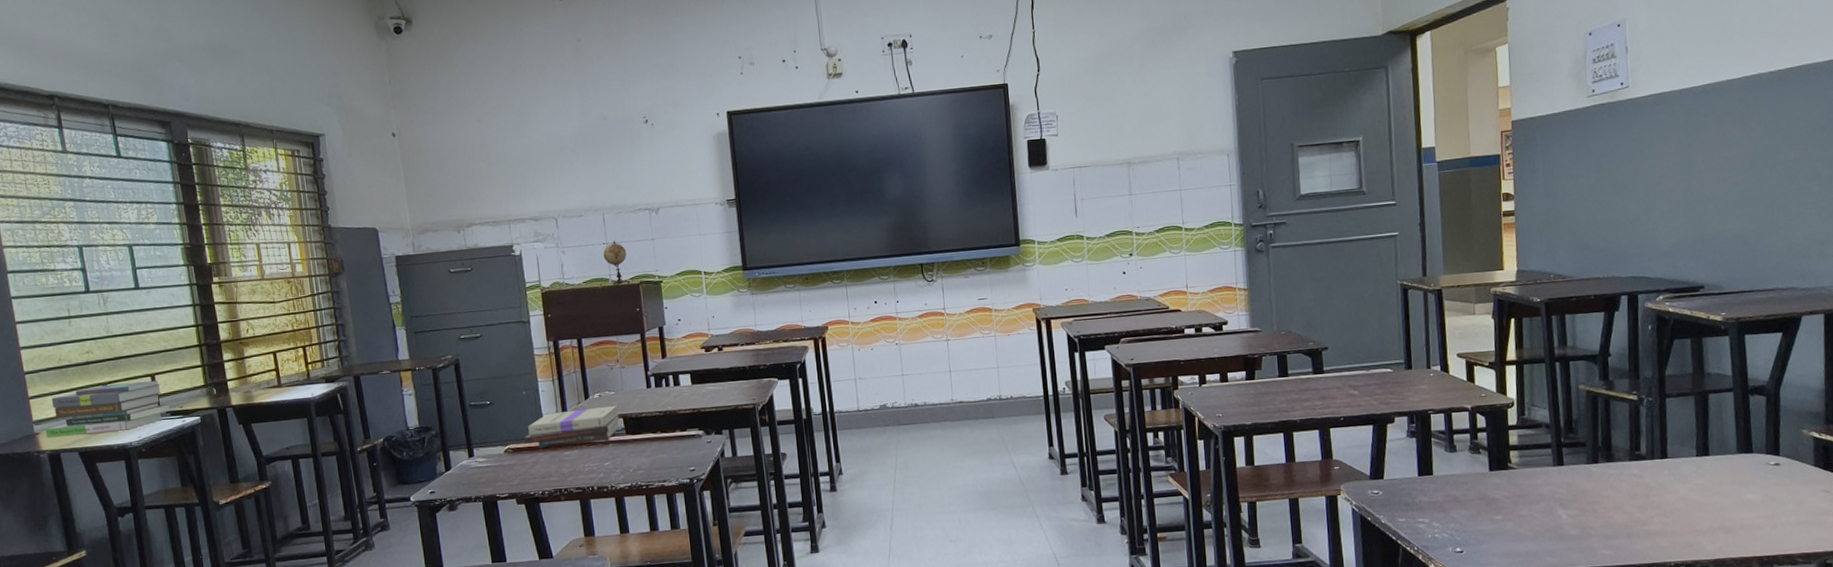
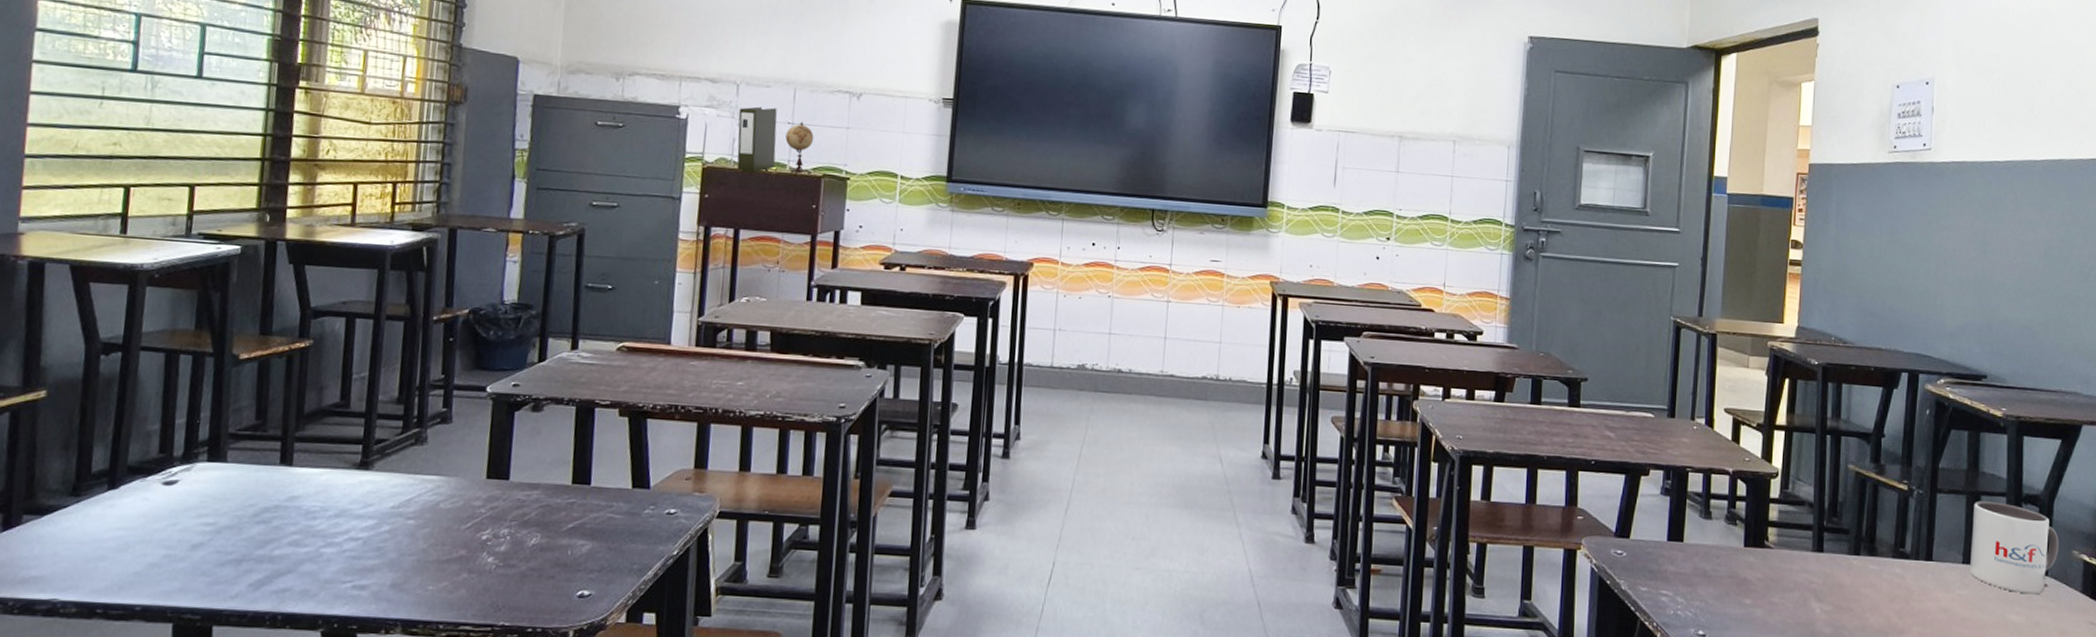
books: present [45,380,170,437] -> none [32,187,205,248]
books: present [524,405,620,449] -> none [645,311,768,356]
binder: none [561,233,599,291] -> present [737,106,777,173]
mug: none [1702,397,1789,475] -> present [1969,501,2059,595]

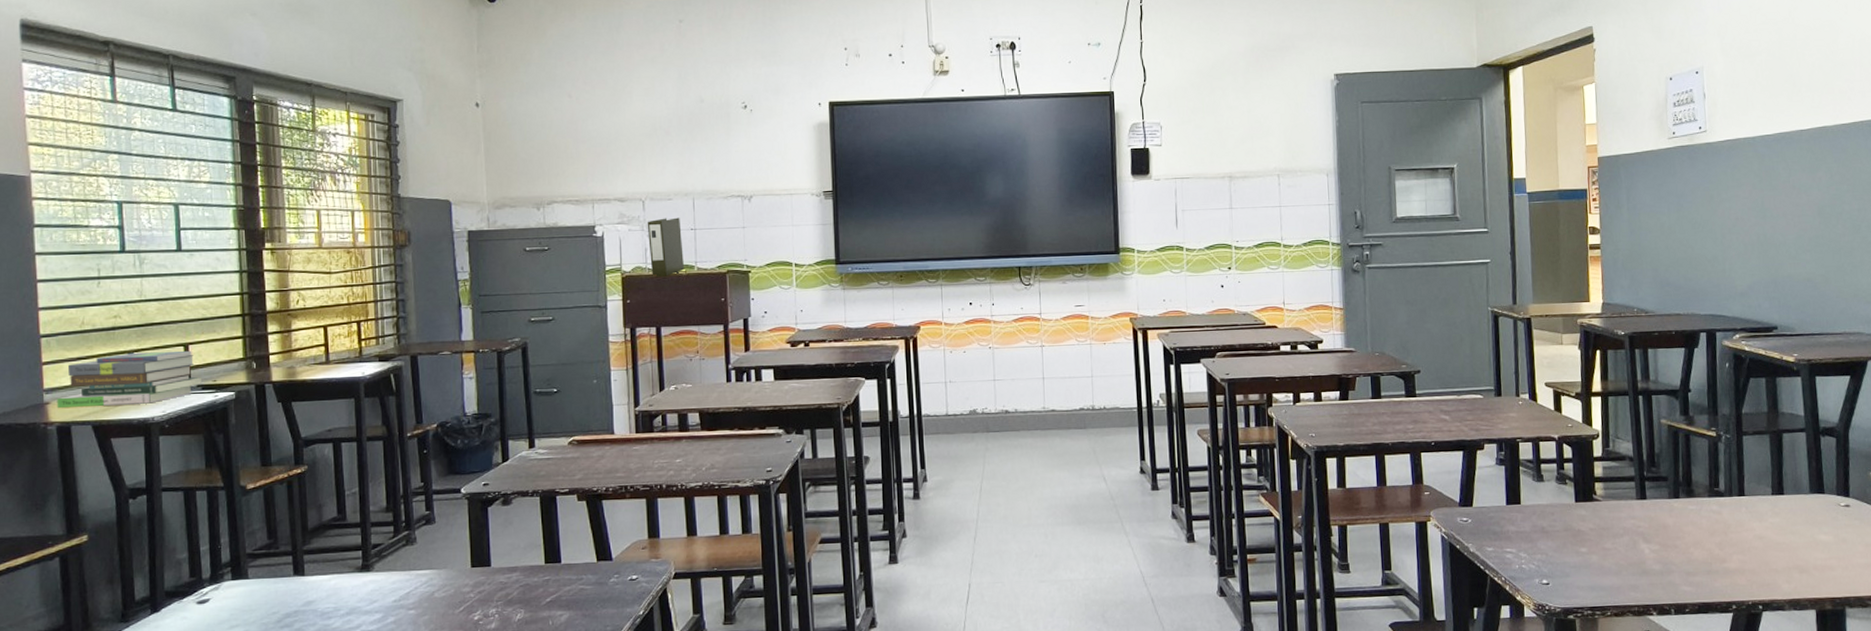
books: none [32,187,205,248] -> present [57,350,201,408]
globe: present [785,121,814,176] -> none [690,226,716,275]
mug: present [1969,501,2059,595] -> none [1776,437,1857,516]

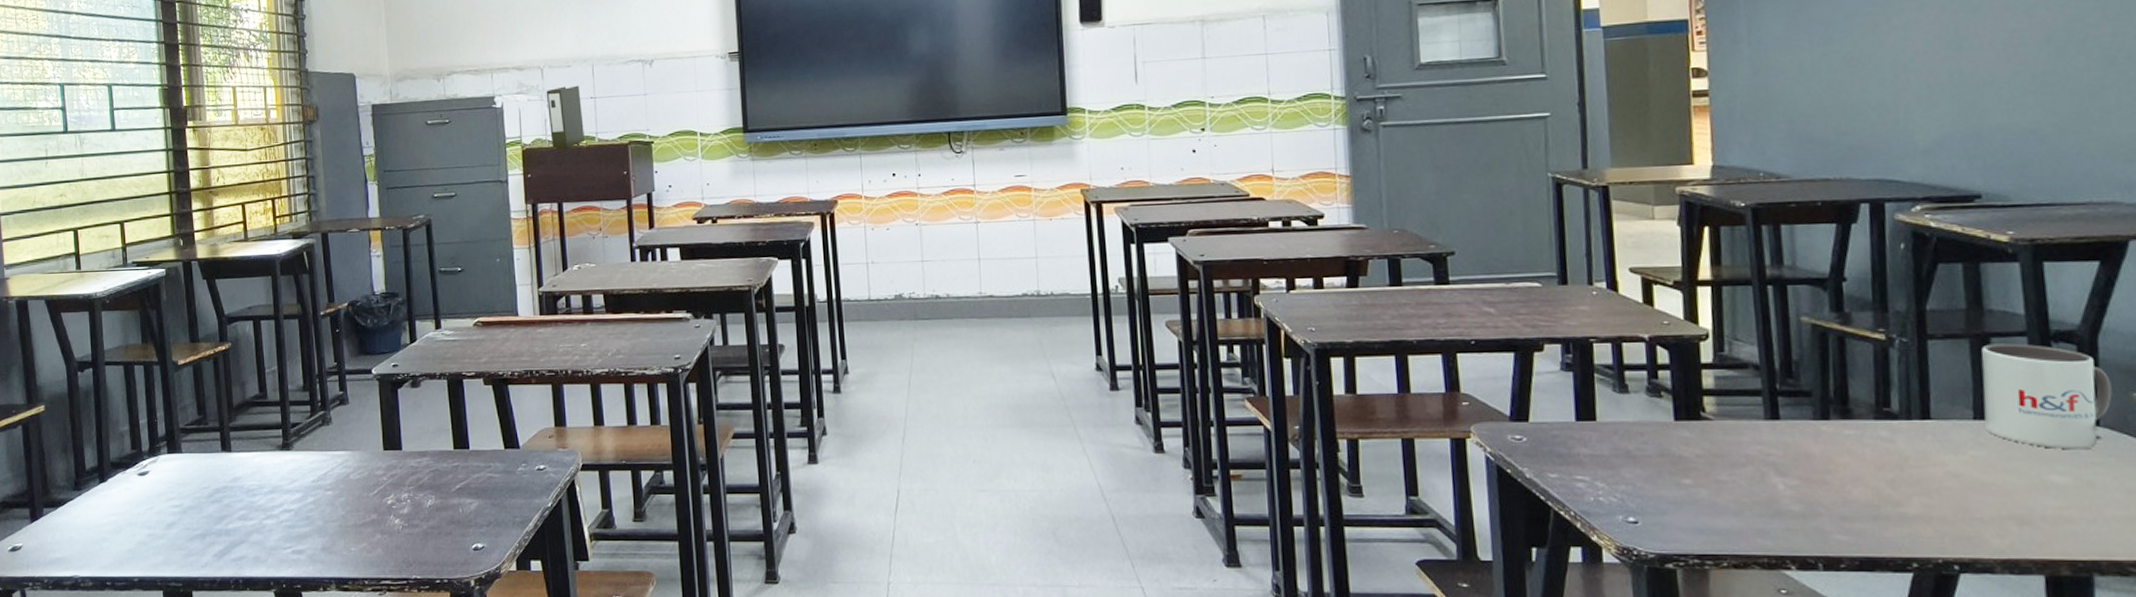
books: present [57,350,201,408] -> none [15,227,136,283]
mug: none [1776,437,1857,516] -> present [1981,343,2112,450]

